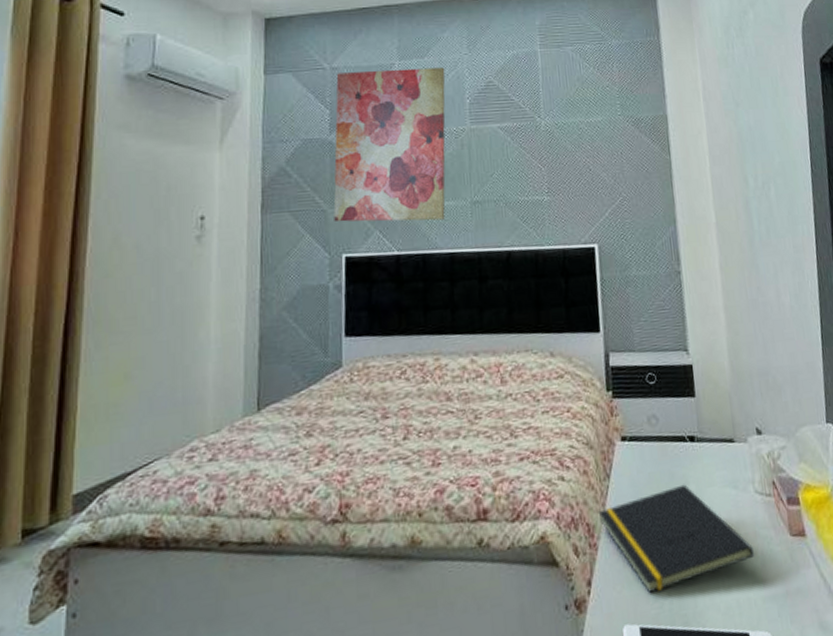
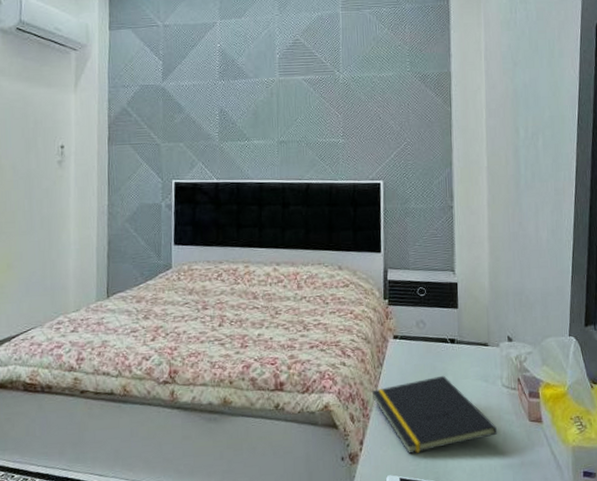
wall art: present [333,67,446,222] -> none [165,26,259,156]

